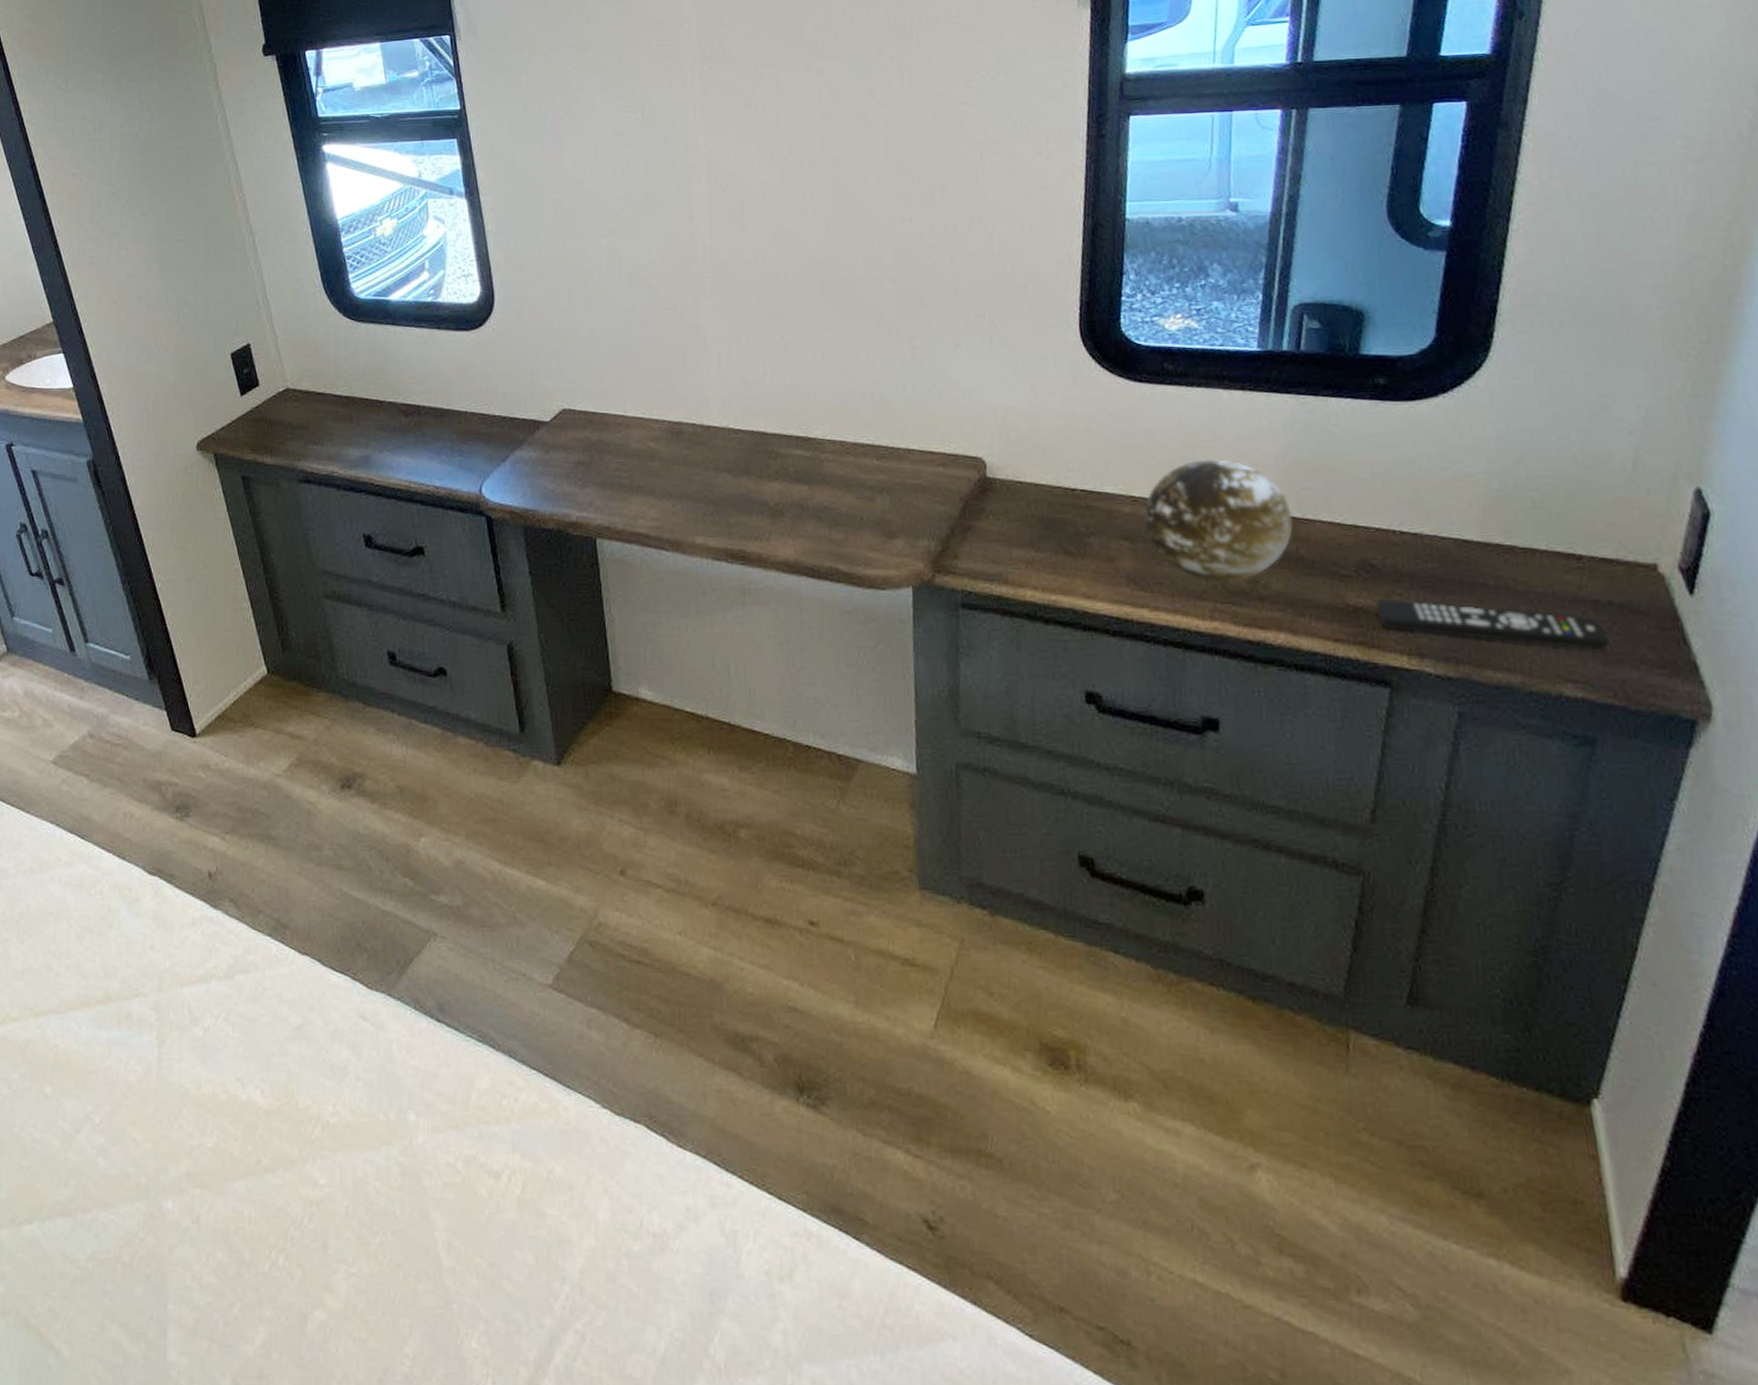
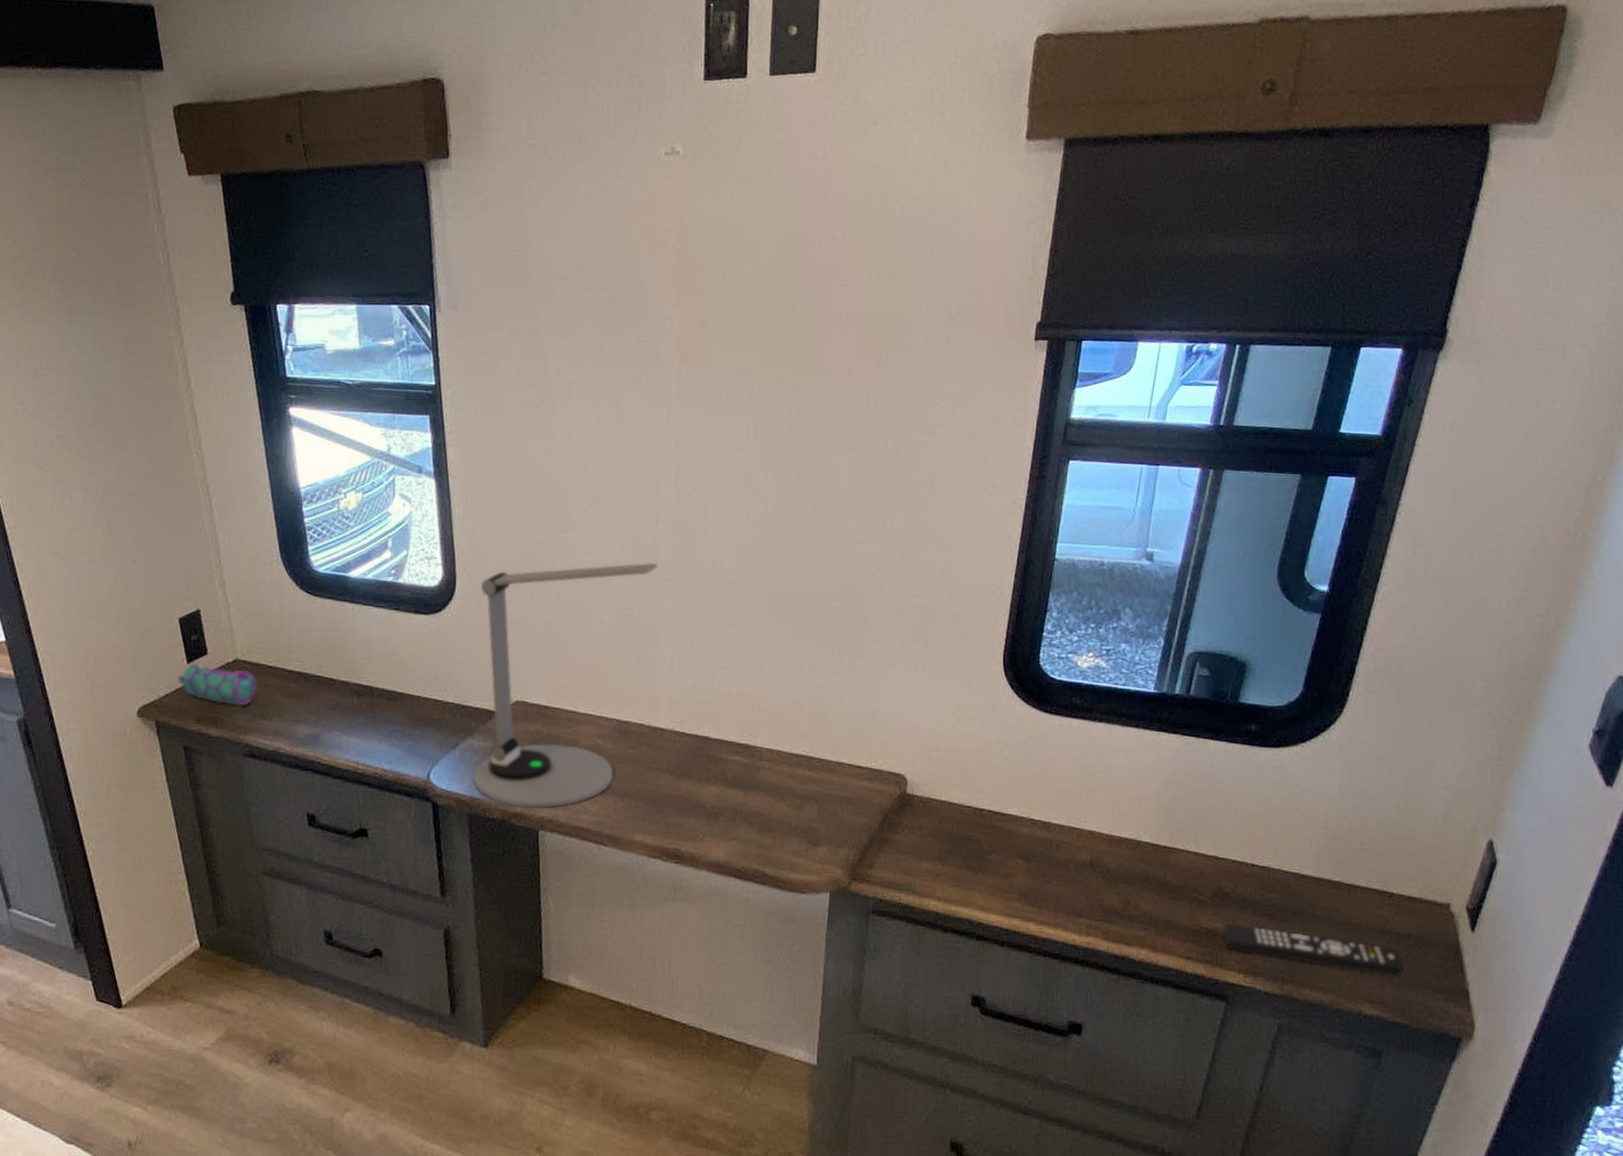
pencil case: none [233,393,308,432] -> present [178,661,257,705]
desk lamp: none [519,260,698,517] -> present [473,562,659,808]
decorative orb: present [1143,458,1294,581] -> none [1039,788,1166,901]

